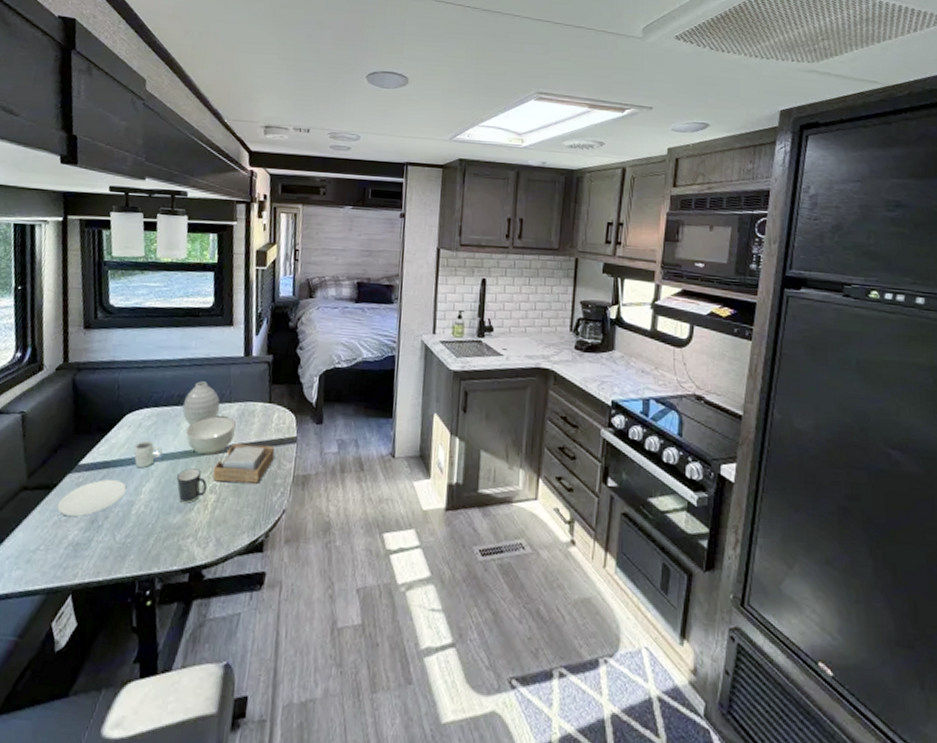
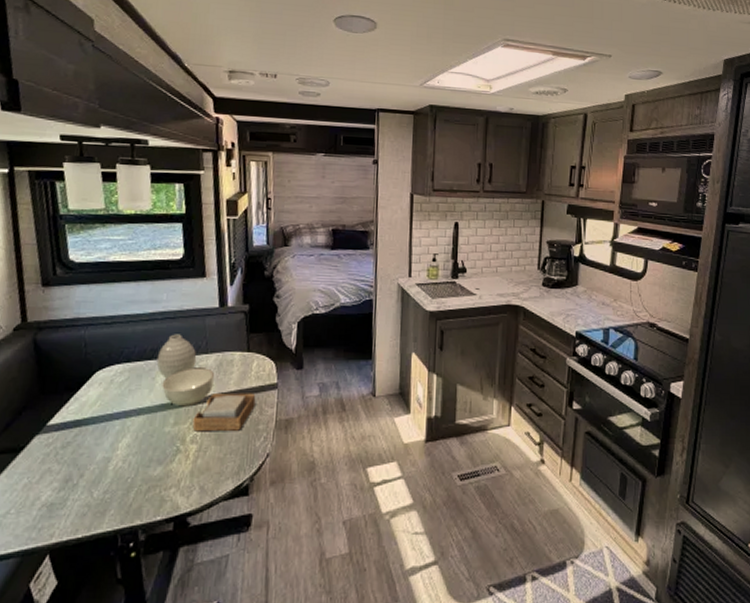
plate: present [57,479,127,517] -> none [26,437,102,478]
mug: present [134,440,163,469] -> none [107,397,138,425]
mug: present [176,468,207,503] -> none [154,421,187,455]

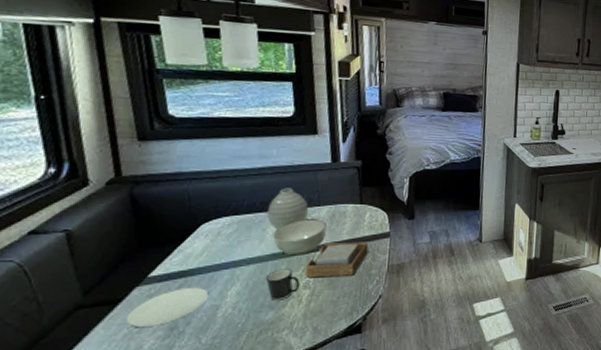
plate: none [26,437,102,478] -> present [126,287,209,328]
mug: none [154,421,187,455] -> present [265,269,299,301]

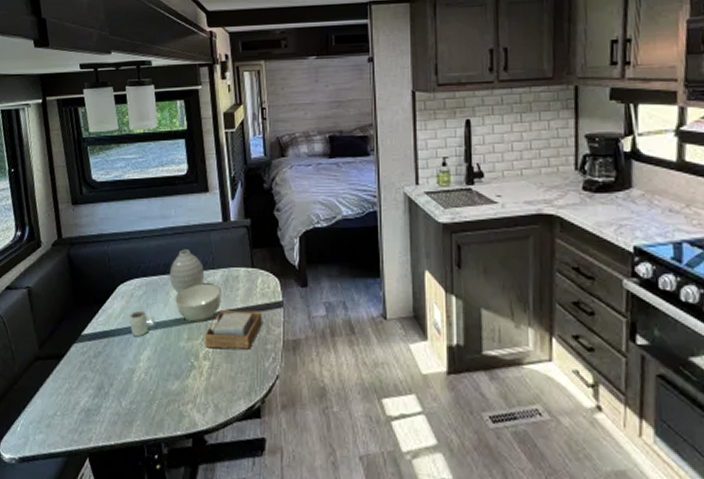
plate: present [126,287,209,328] -> none [67,348,126,385]
mug: none [214,248,248,274] -> present [129,310,155,337]
mug: present [265,269,299,301] -> none [170,336,200,370]

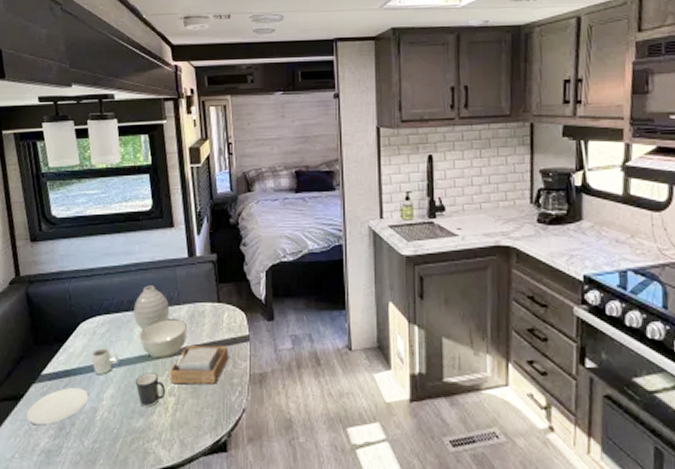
plate: none [67,348,126,385] -> present [26,387,89,426]
mug: none [170,336,200,370] -> present [135,372,165,407]

